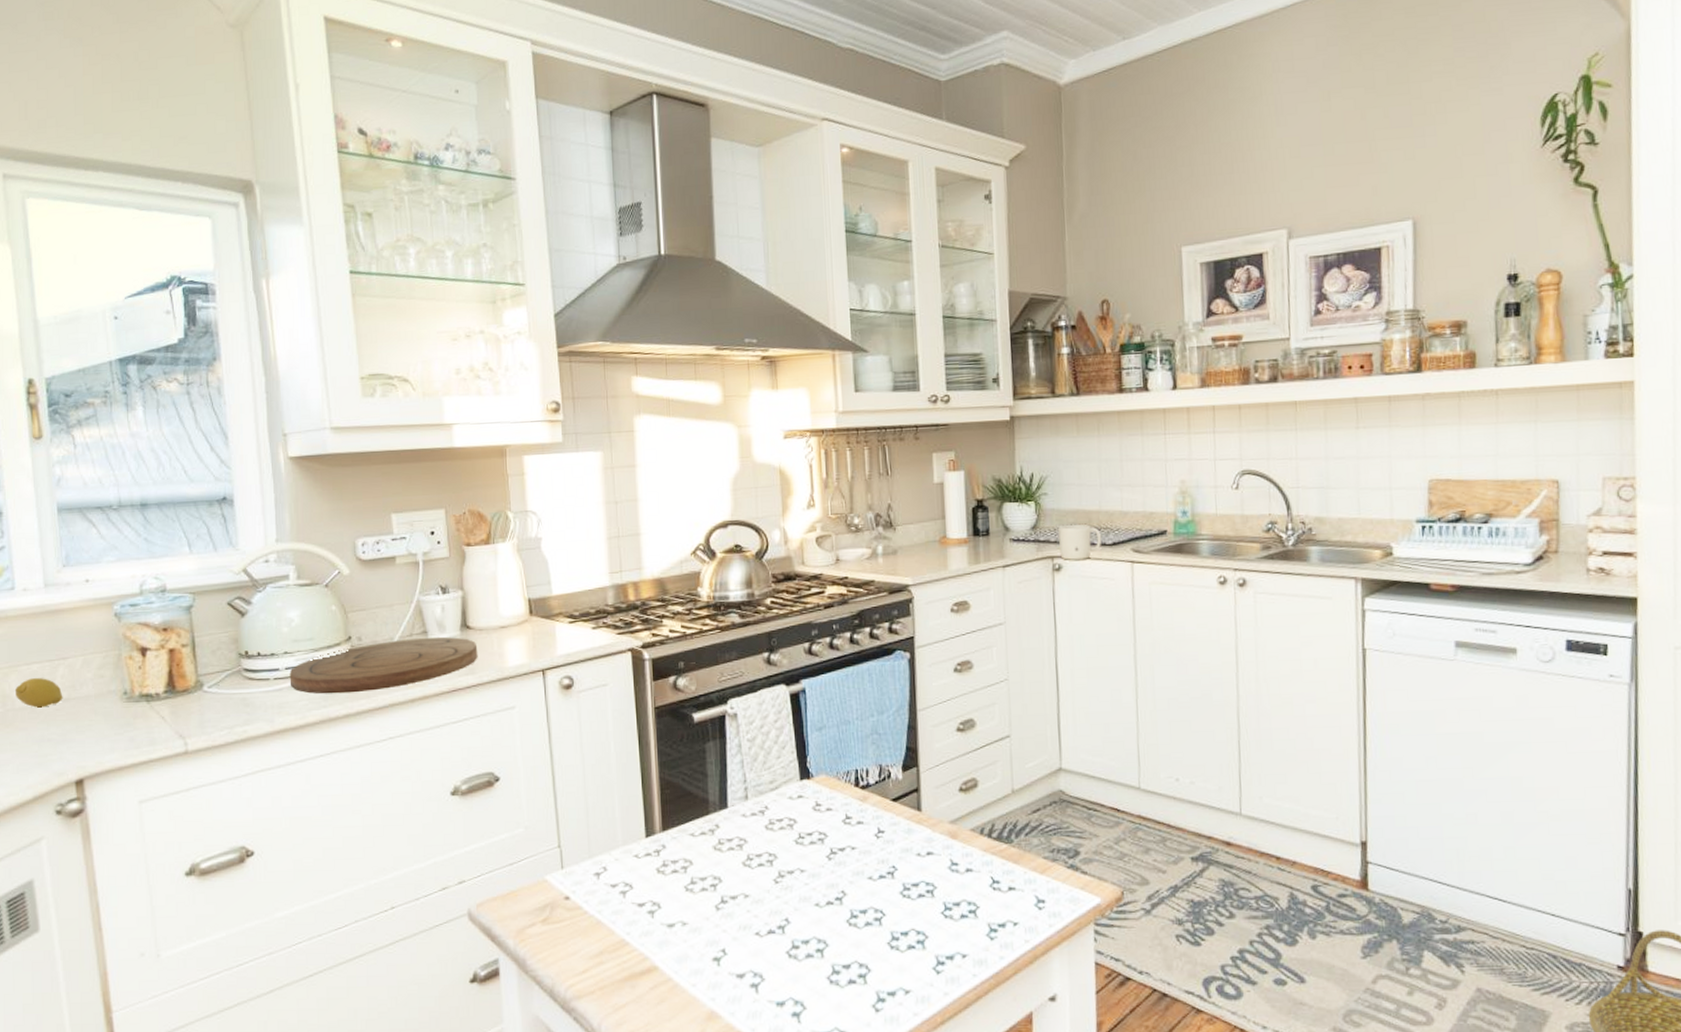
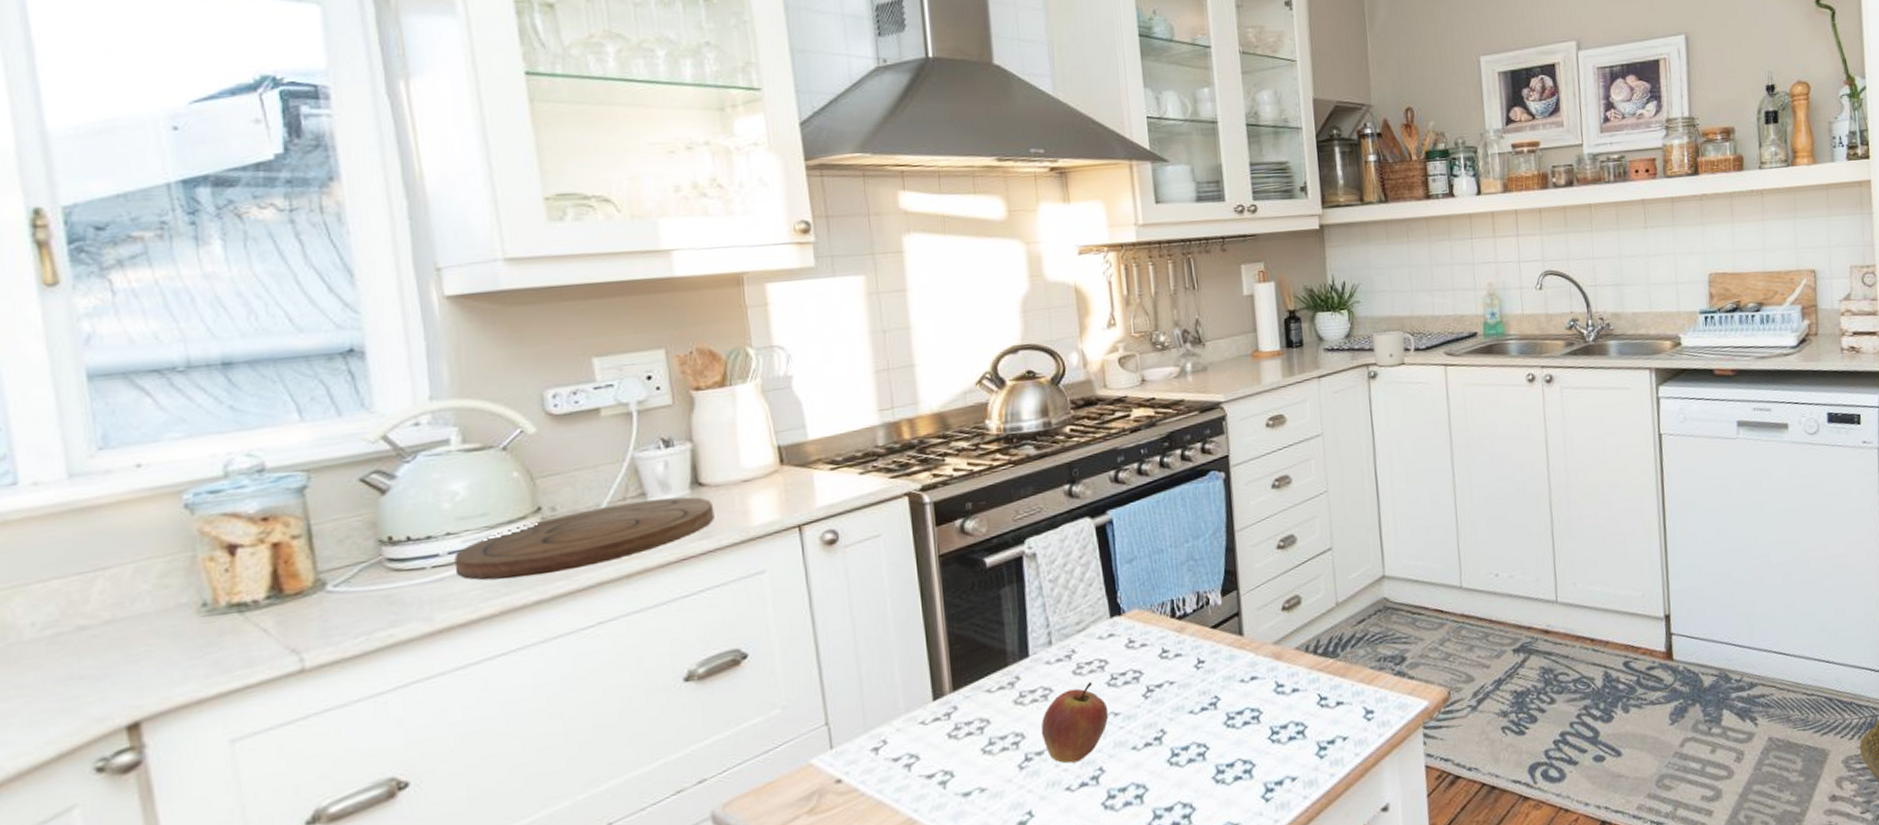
fruit: present [16,678,63,708] -> none [23,597,104,637]
fruit: none [735,838,796,911] -> present [1041,682,1109,764]

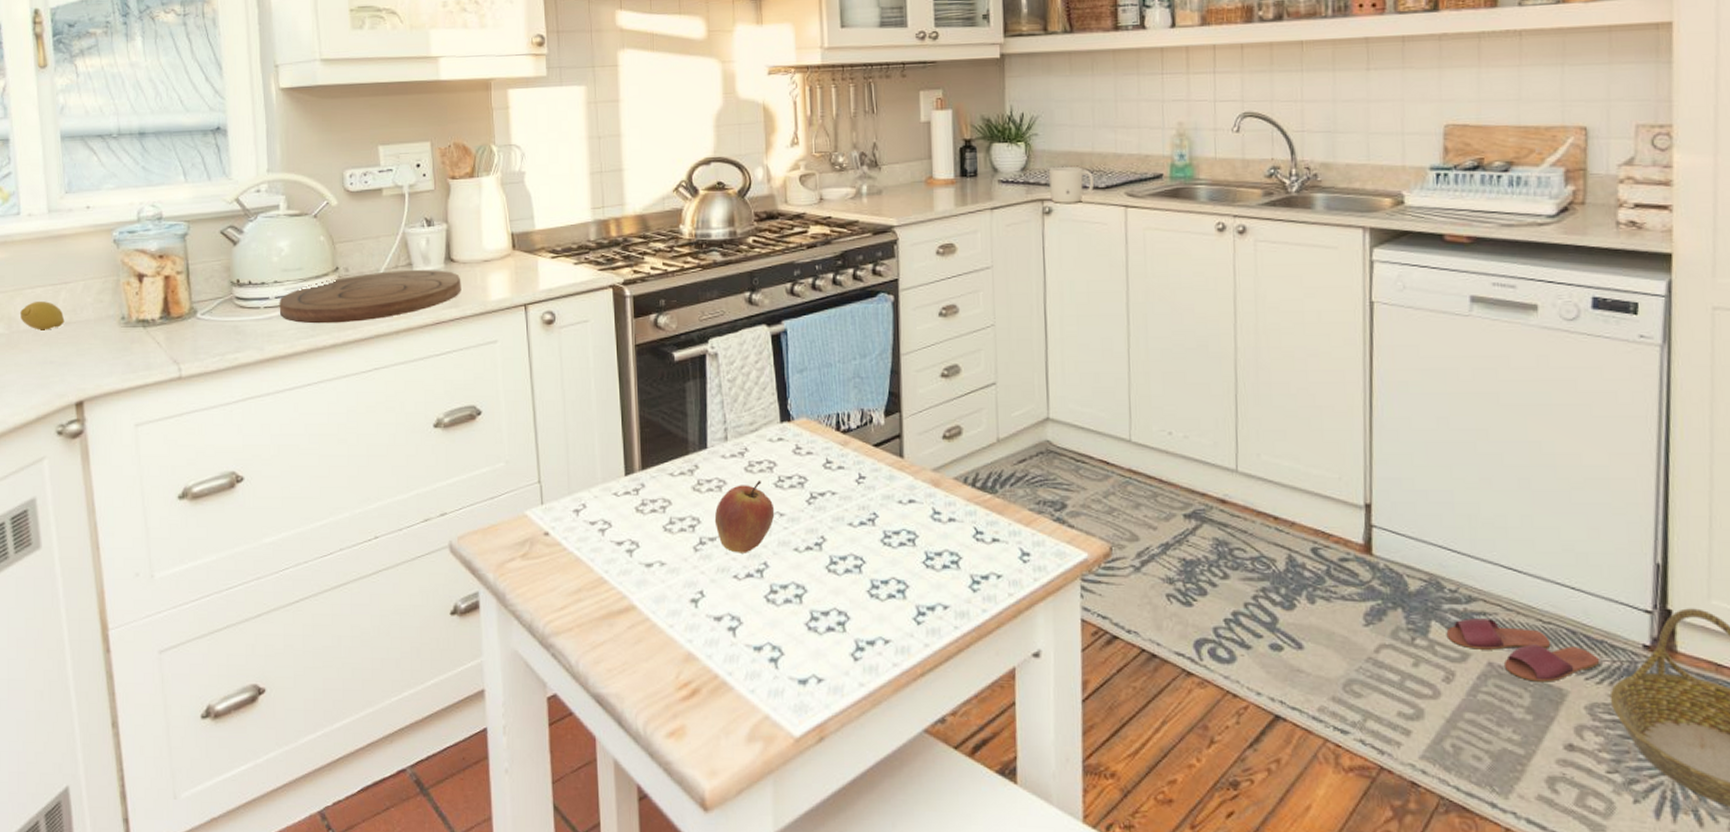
fruit: none [23,597,104,637] -> present [20,301,65,330]
slippers: none [1735,699,1851,748] -> present [1446,618,1601,682]

